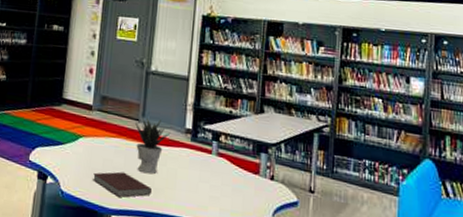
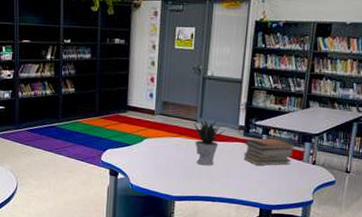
notebook: present [93,171,153,198] -> none [158,165,210,187]
book stack: none [191,145,251,179] -> present [244,138,296,166]

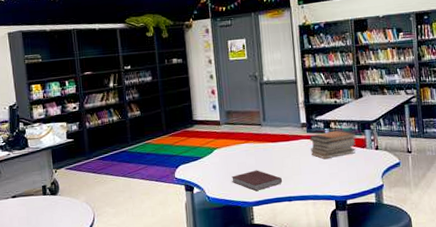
notebook: none [158,165,210,187] -> present [232,170,283,192]
potted plant: present [194,118,226,166] -> none [259,120,290,167]

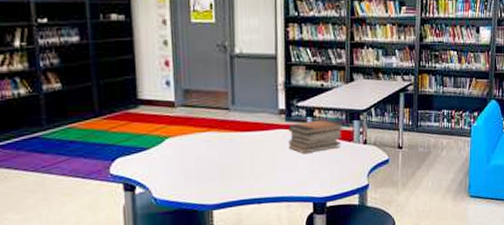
notebook: present [232,170,283,192] -> none [187,165,252,192]

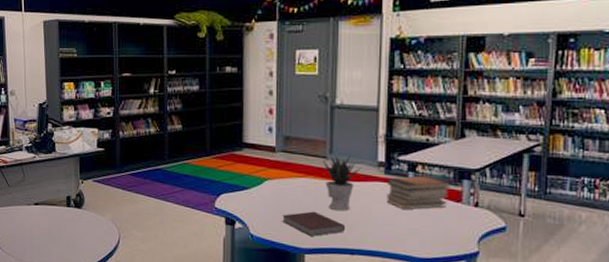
notebook: none [187,165,252,192] -> present [282,211,346,237]
potted plant: none [226,104,264,162] -> present [323,154,362,211]

